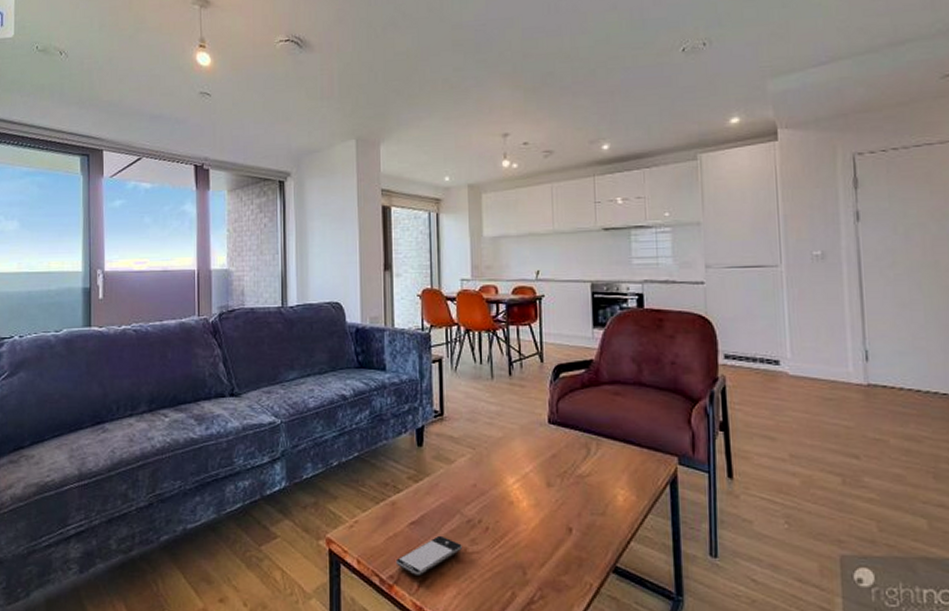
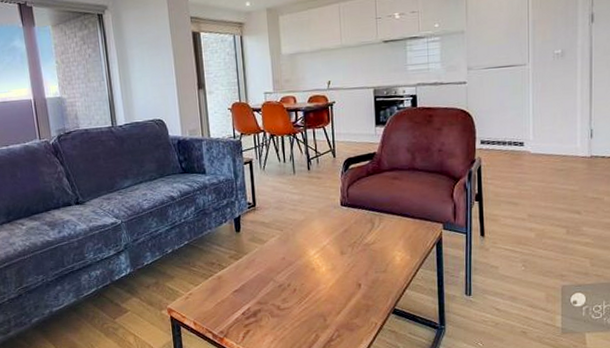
smartphone: present [395,535,462,575] -> none [224,298,276,329]

